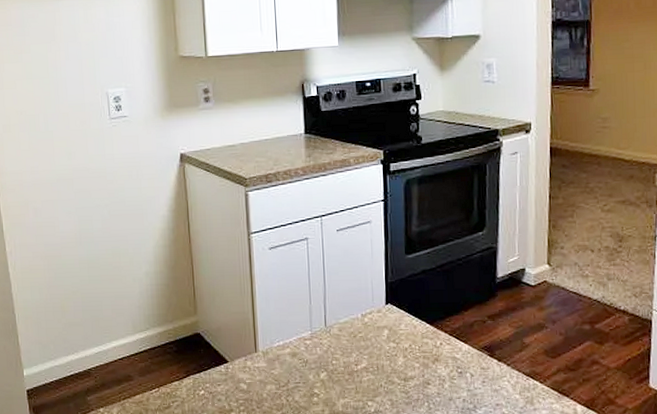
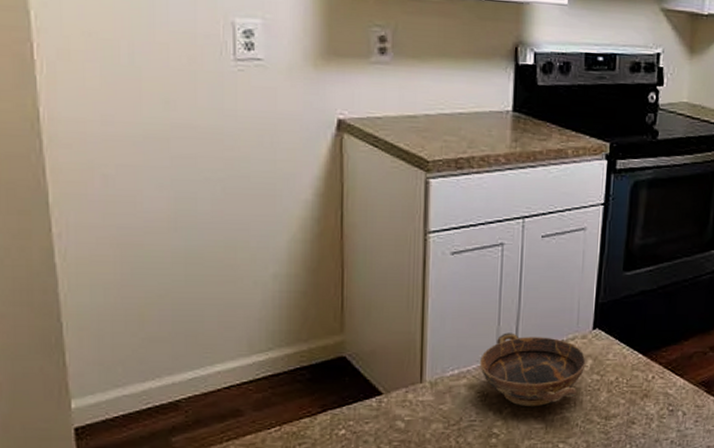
bowl: none [299,310,383,371] -> present [480,333,586,407]

